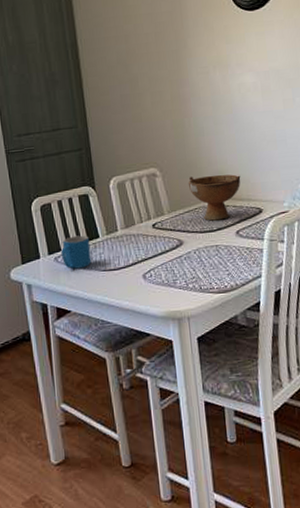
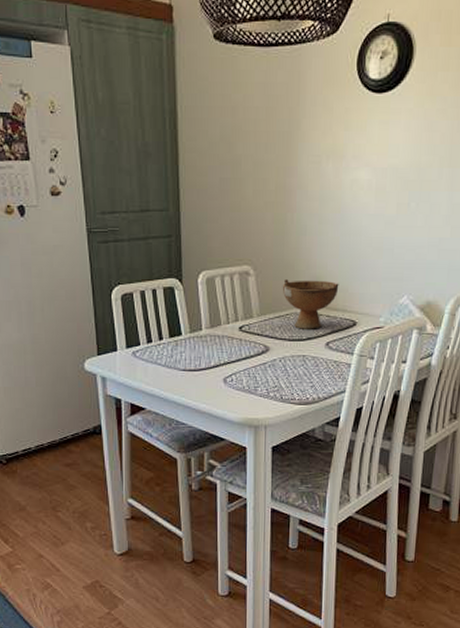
mug: present [61,235,92,269] -> none [140,330,171,366]

